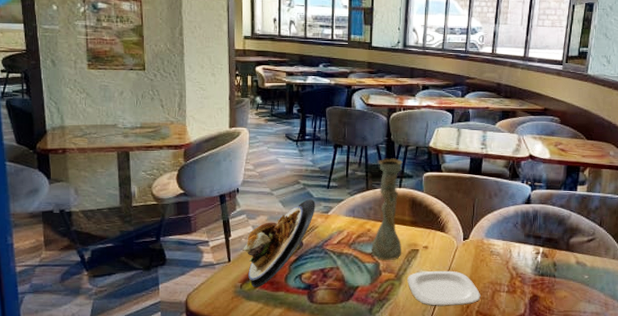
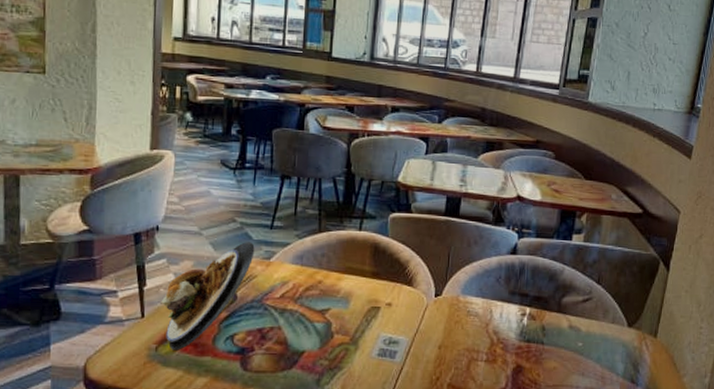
vase: present [371,158,403,261] -> none [322,194,365,320]
plate: present [407,270,481,306] -> none [365,333,454,378]

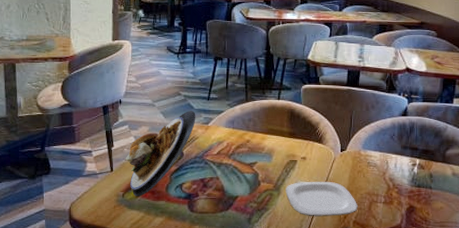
plate: none [365,333,454,378] -> present [285,181,358,216]

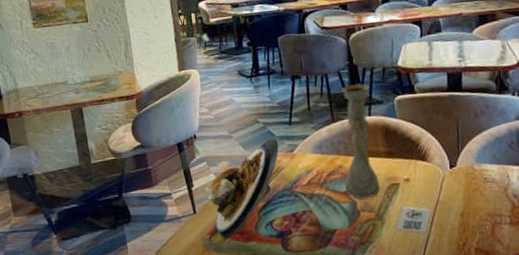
vase: none [250,70,281,171] -> present [341,83,381,199]
plate: present [285,181,358,216] -> none [390,204,479,246]

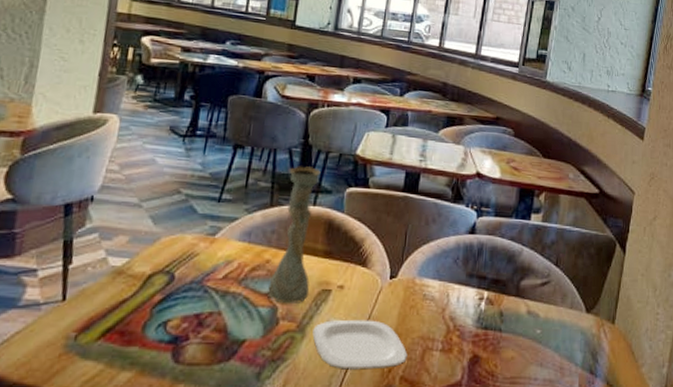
plate: present [207,138,279,239] -> none [86,216,199,340]
plate: none [390,204,479,246] -> present [312,319,408,370]

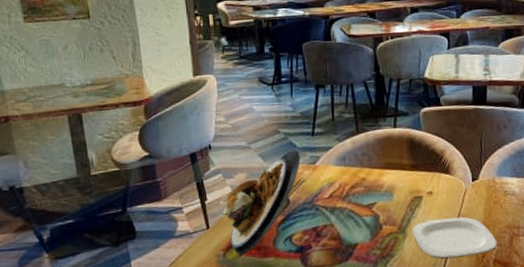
plate: none [86,216,199,340] -> present [222,150,301,255]
vase: present [268,166,321,304] -> none [367,94,404,212]

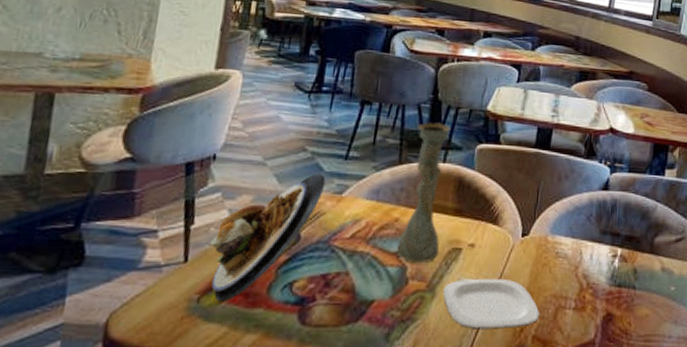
vase: none [367,94,404,212] -> present [397,122,451,264]

